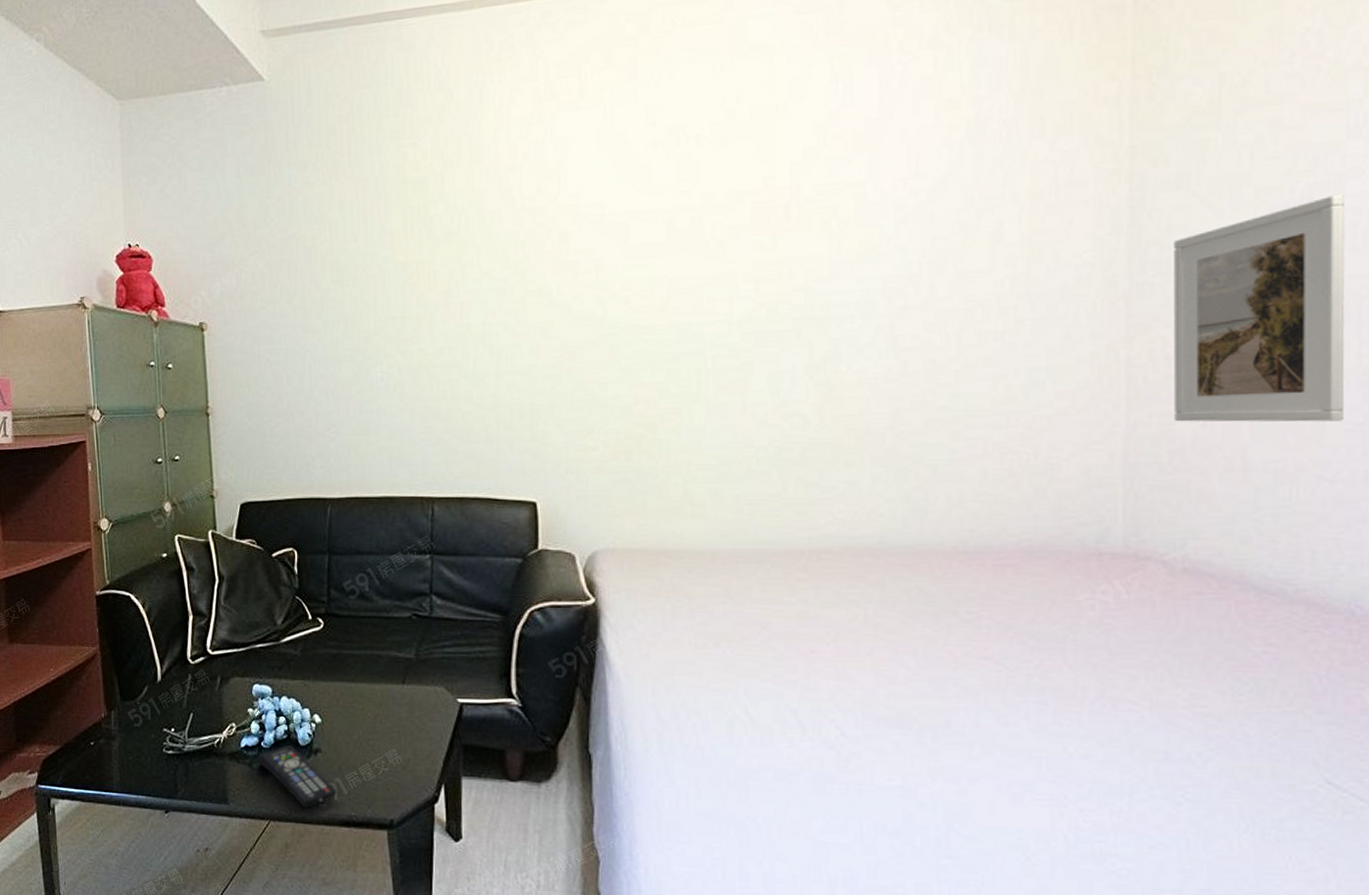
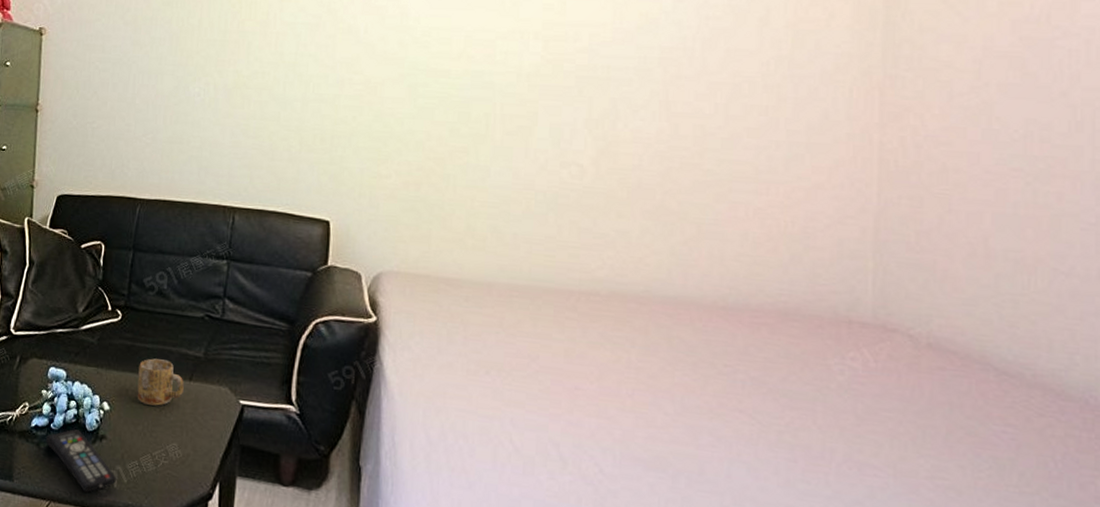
mug: none [347,665,397,713] -> present [137,358,184,406]
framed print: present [1174,194,1344,422] -> none [922,14,1079,220]

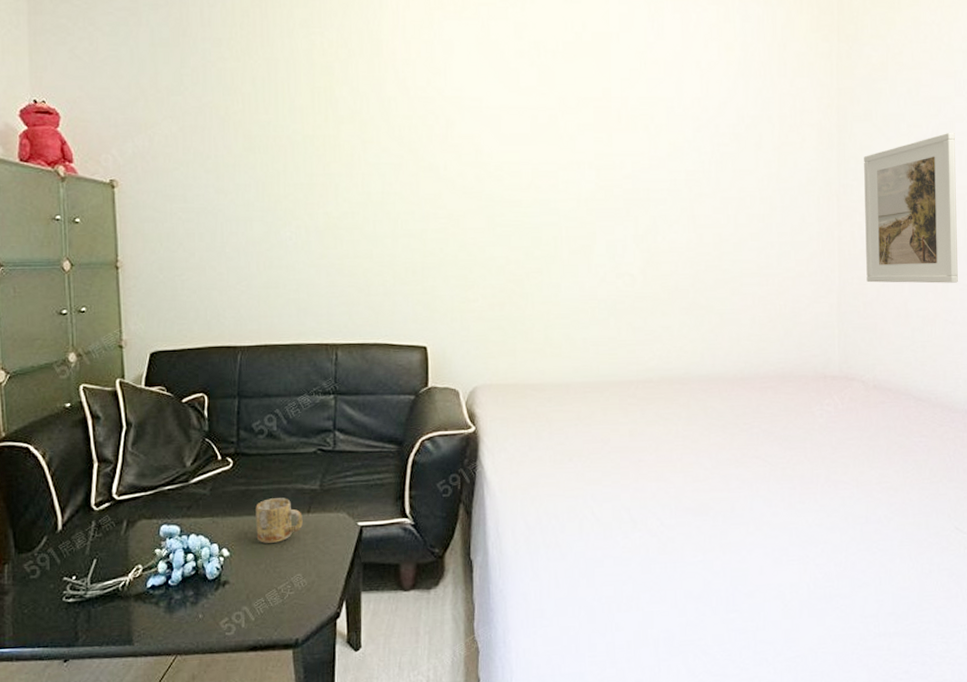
remote control: present [46,429,117,492] -> none [165,581,244,639]
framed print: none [922,14,1079,220] -> present [864,132,958,284]

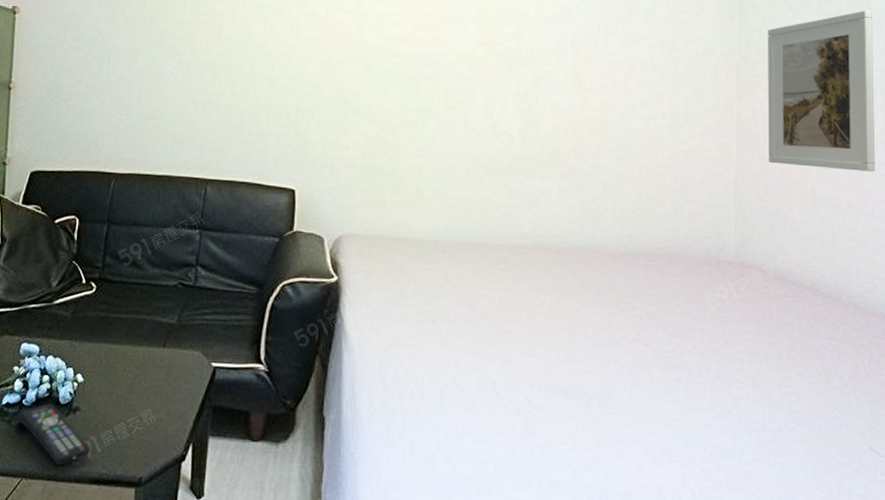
remote control: none [165,581,244,639] -> present [18,403,91,466]
mug: present [256,498,303,543] -> none [111,328,158,374]

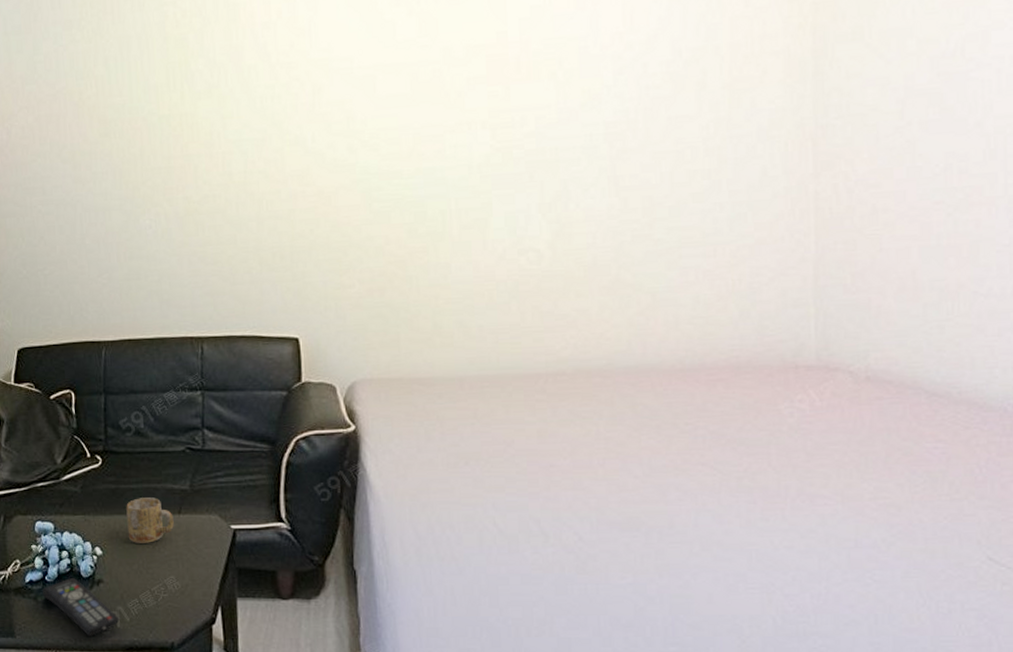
mug: none [111,328,158,374] -> present [126,497,174,543]
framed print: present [768,10,875,172] -> none [851,44,994,248]

